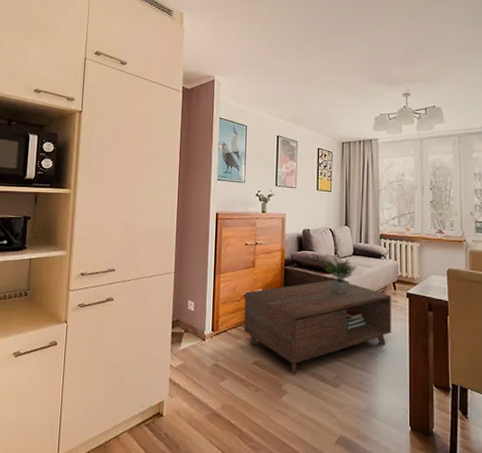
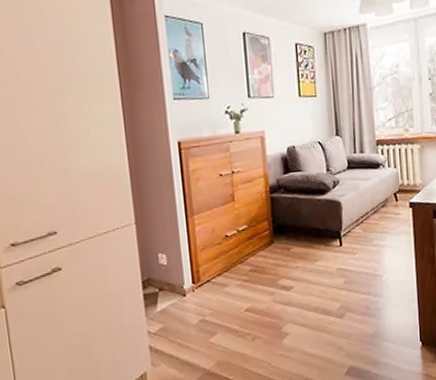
coffee table: present [244,257,391,375] -> none [226,174,395,314]

